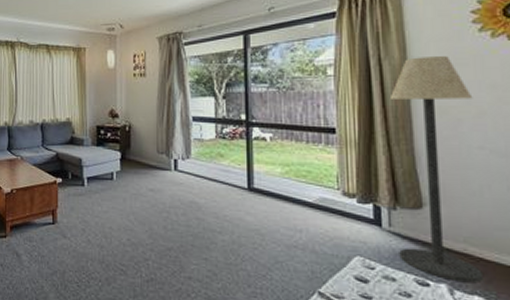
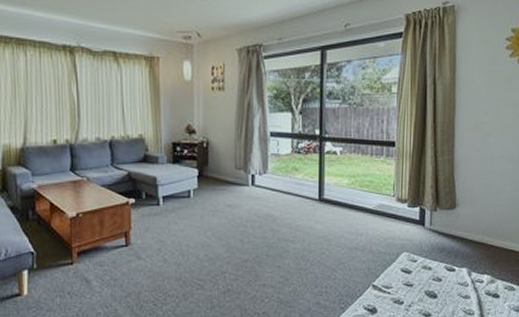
floor lamp: present [389,56,483,283] -> none [435,78,500,266]

